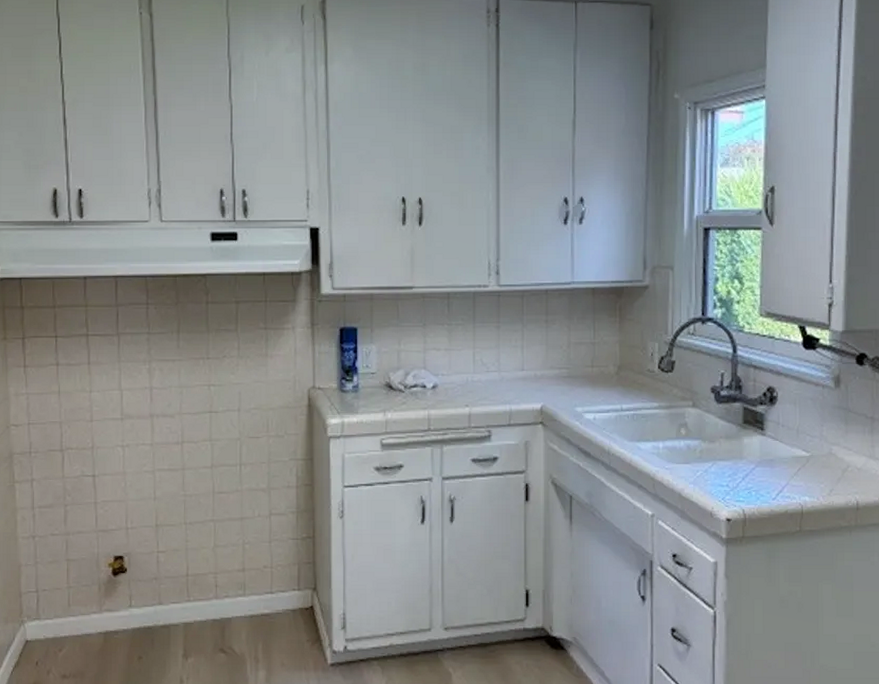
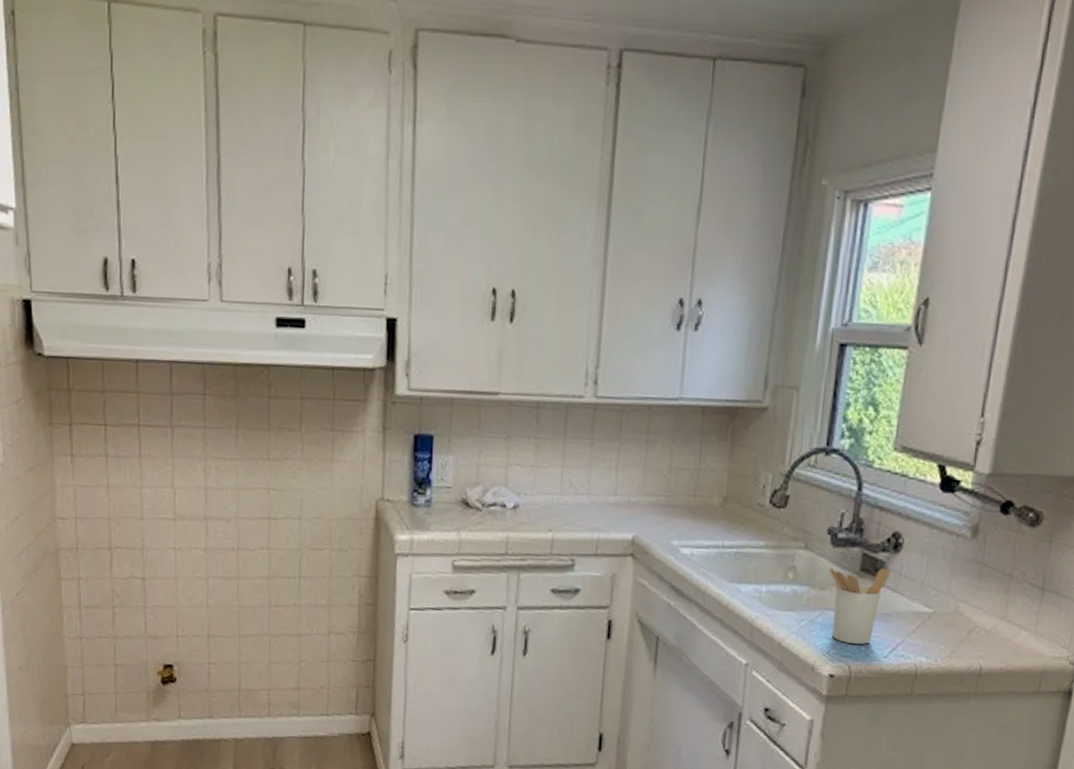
utensil holder: none [716,420,769,490] -> present [829,568,890,645]

